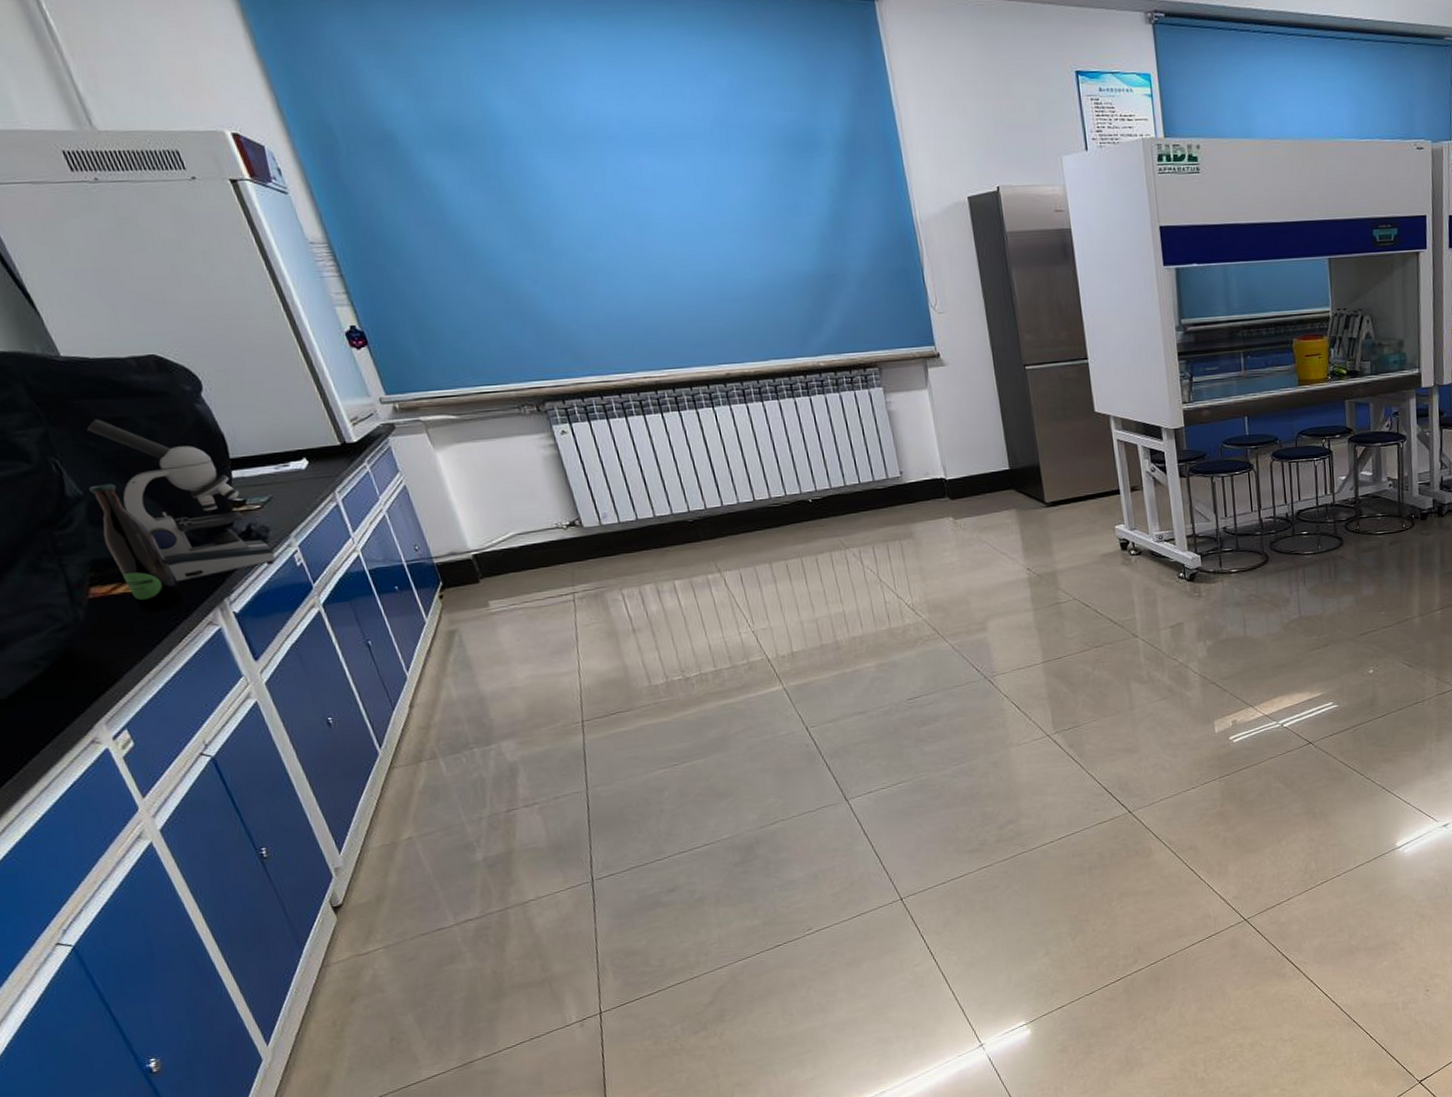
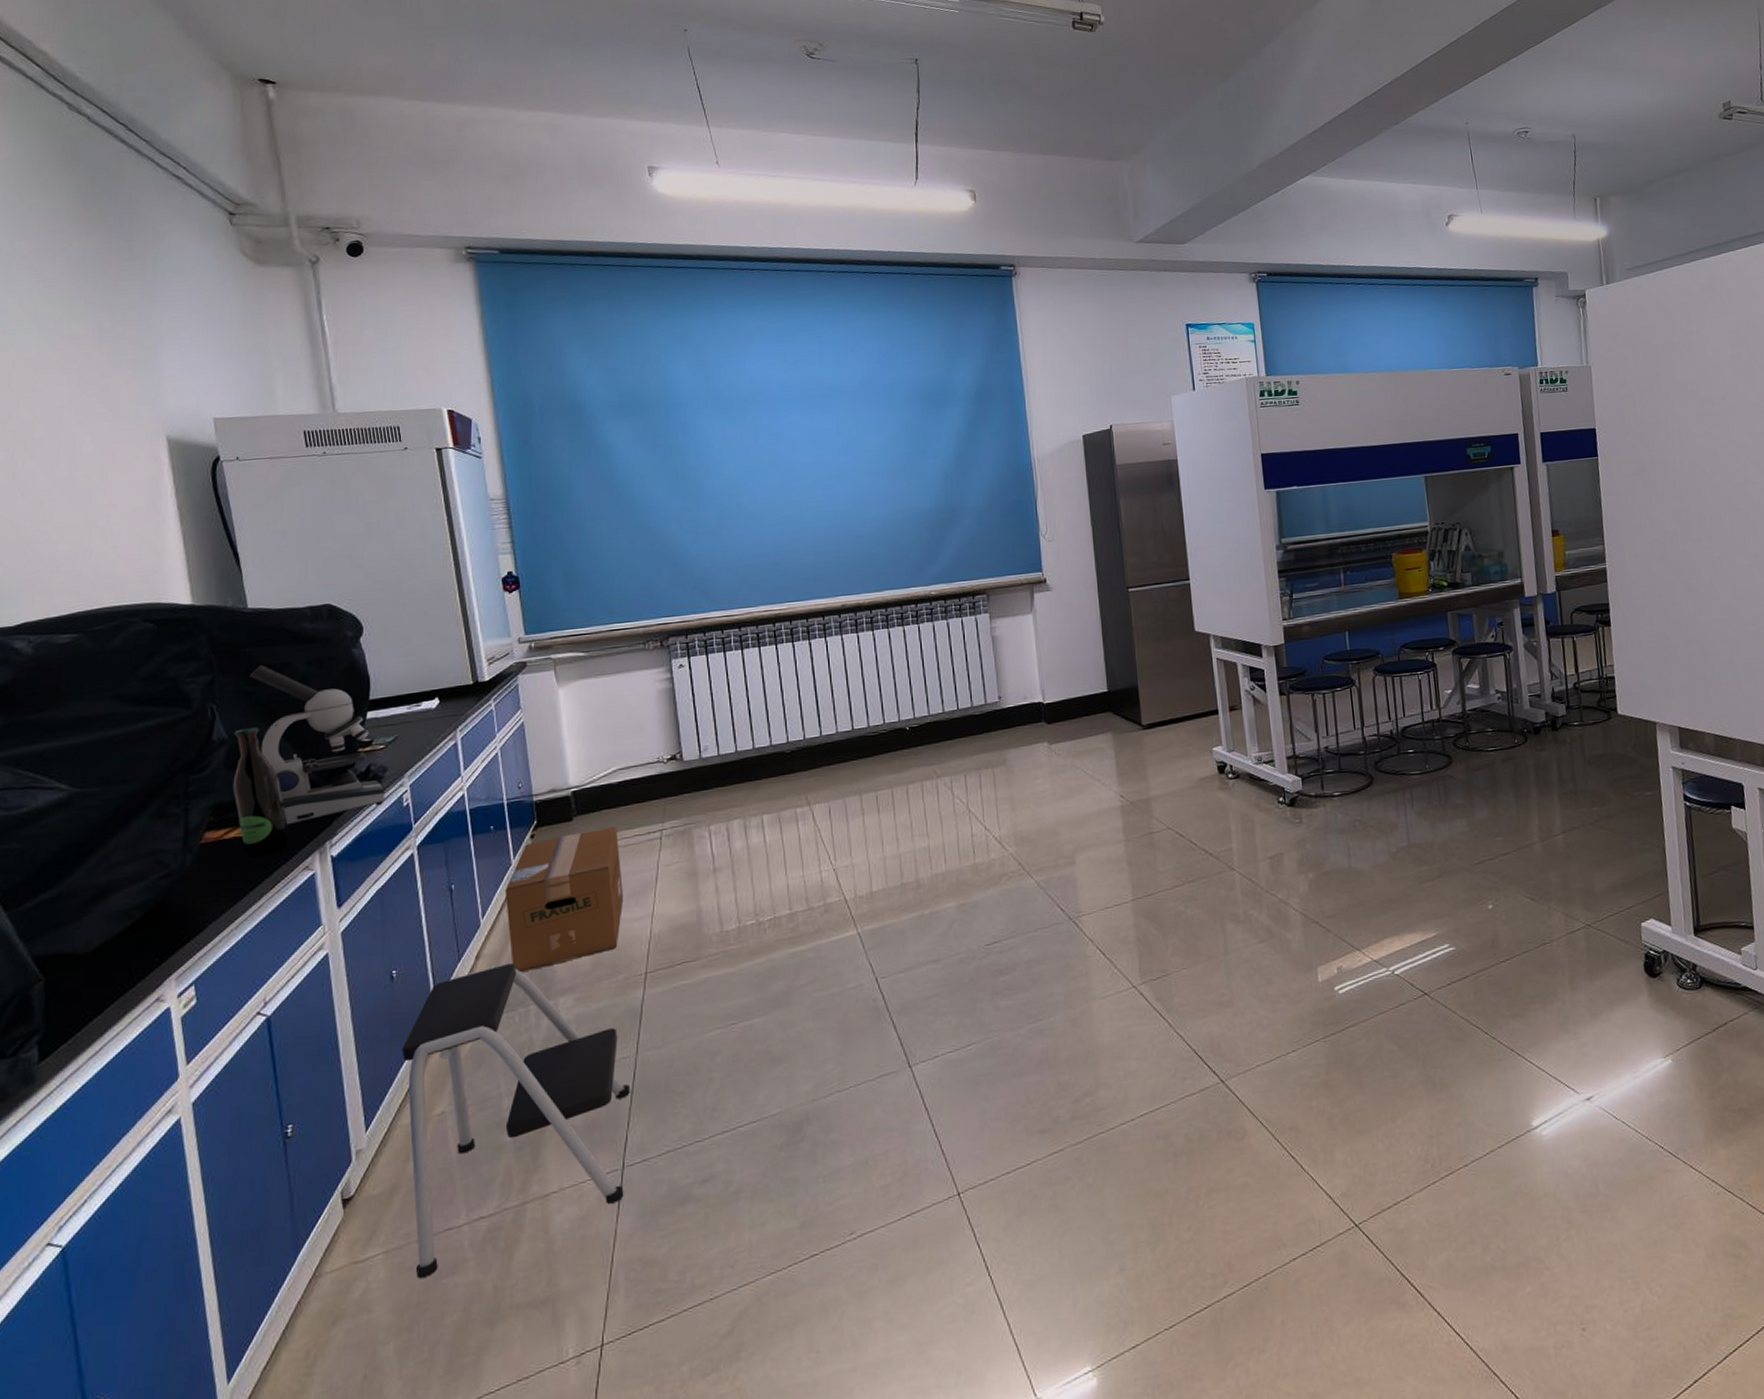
step stool: none [355,712,598,967] -> present [401,963,631,1279]
box: none [424,589,550,721] -> present [504,827,624,973]

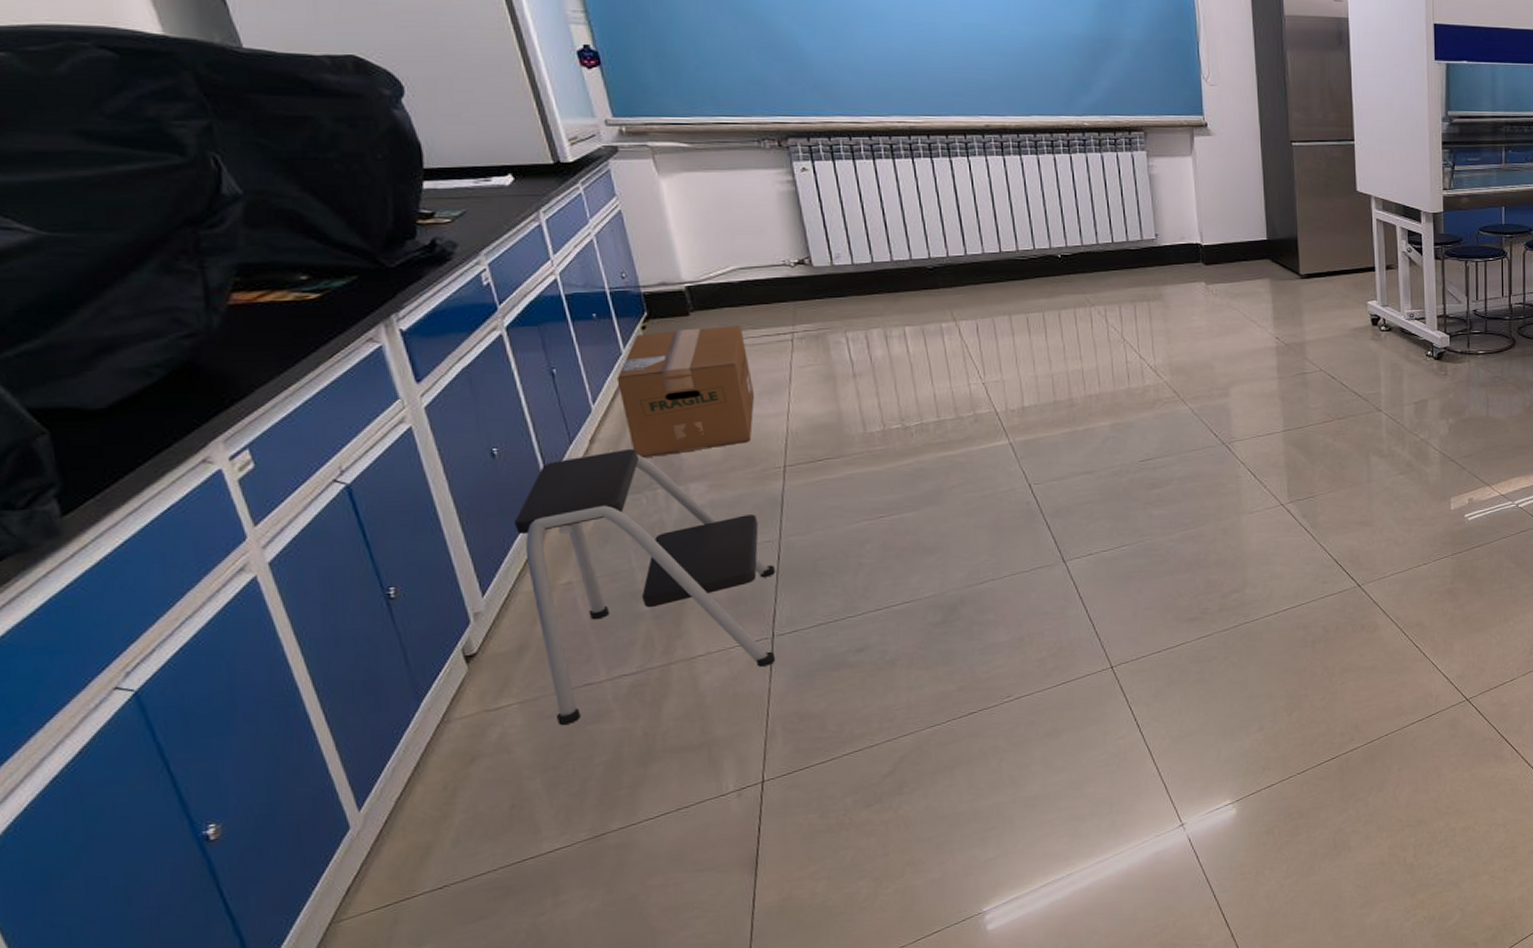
bottle: present [232,727,290,857] -> none [251,184,345,323]
microscope: present [249,664,386,825] -> none [259,115,461,294]

